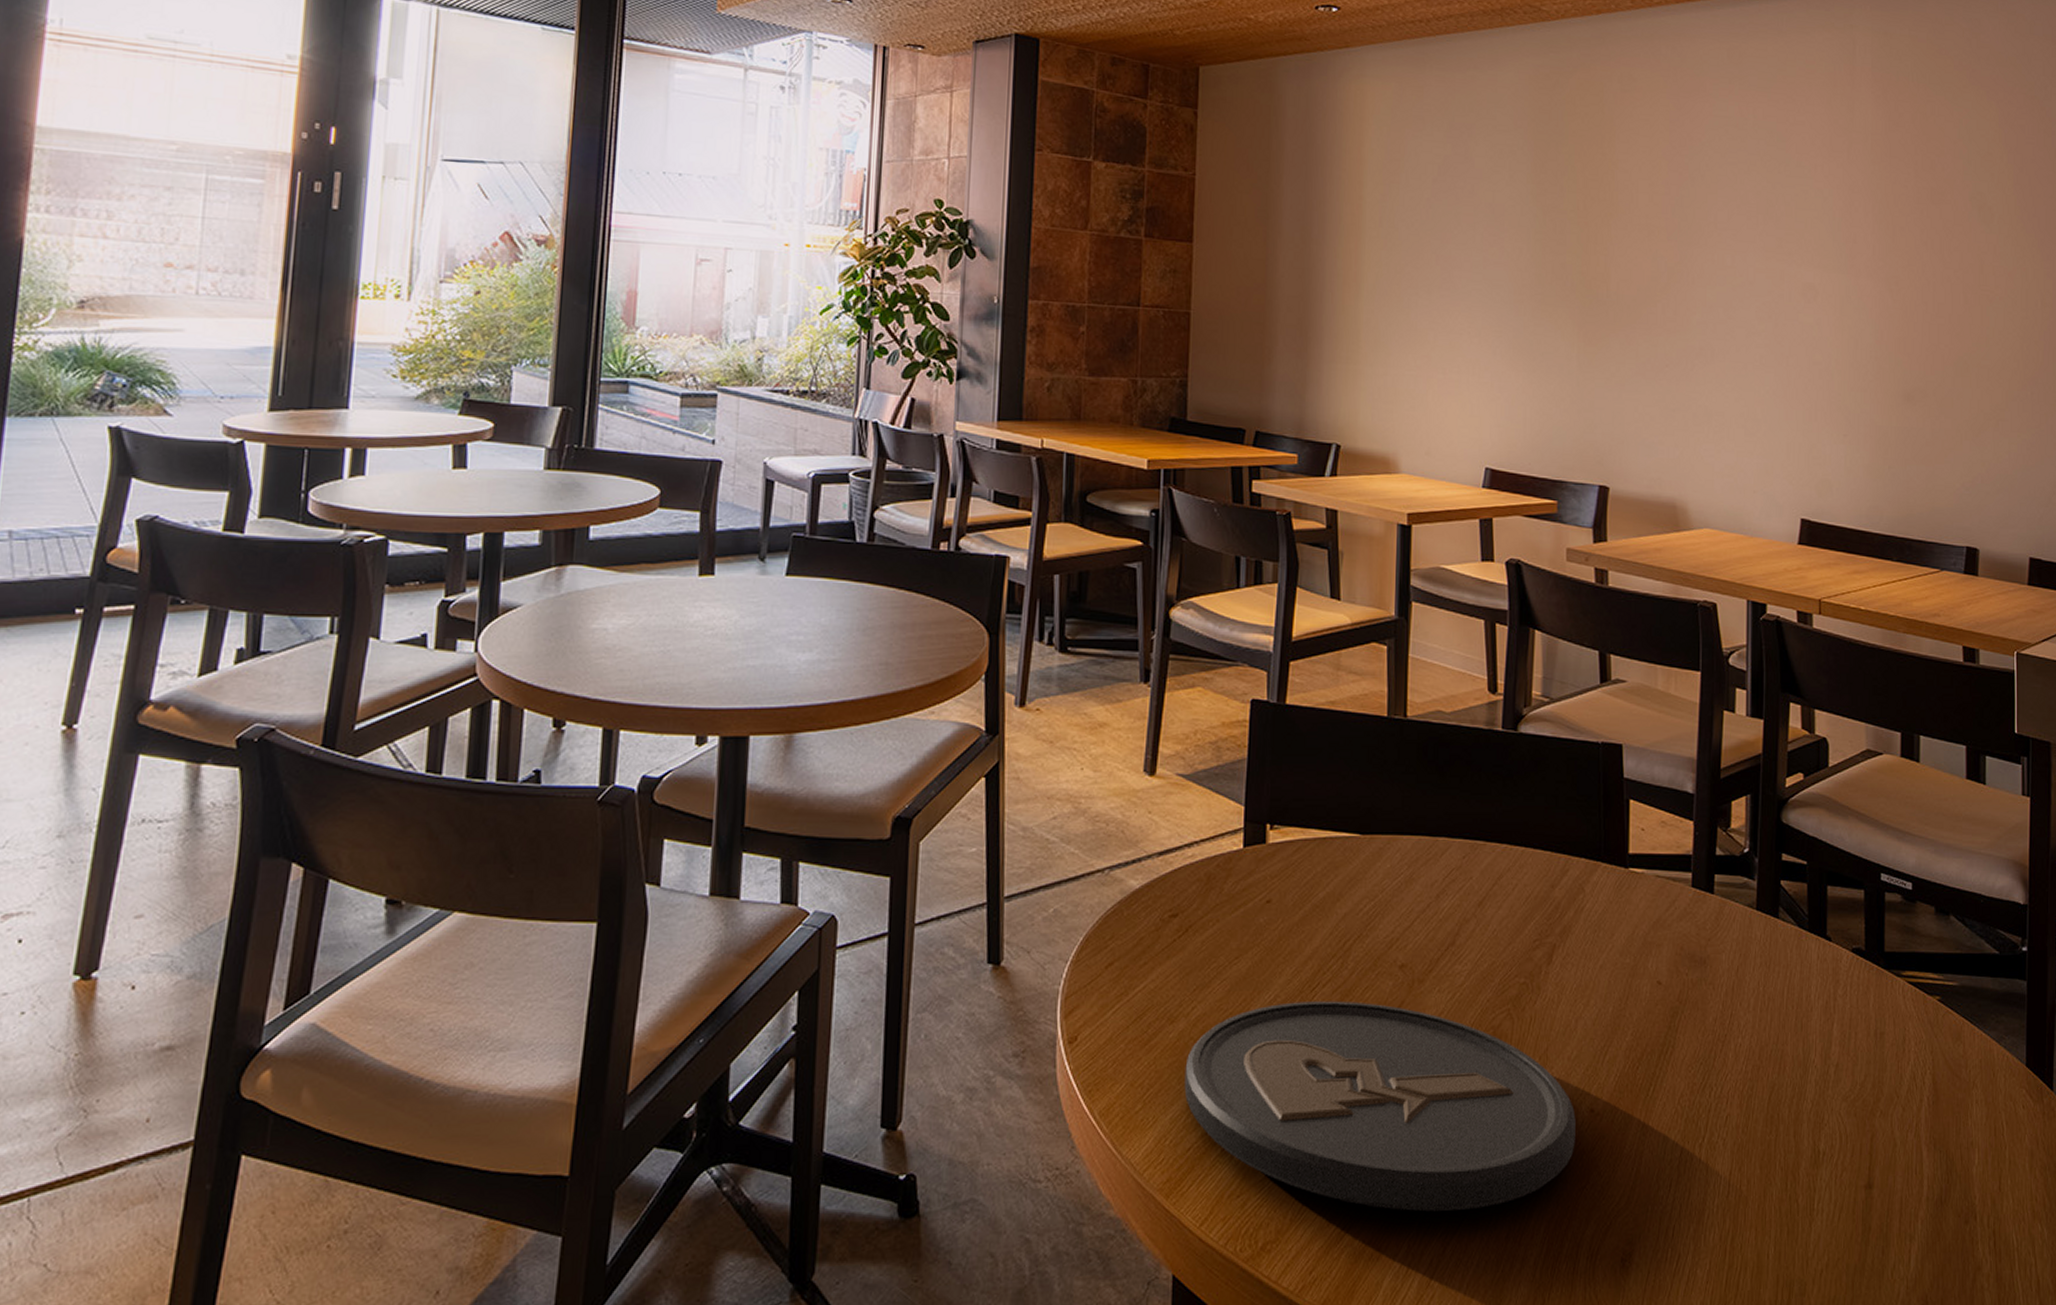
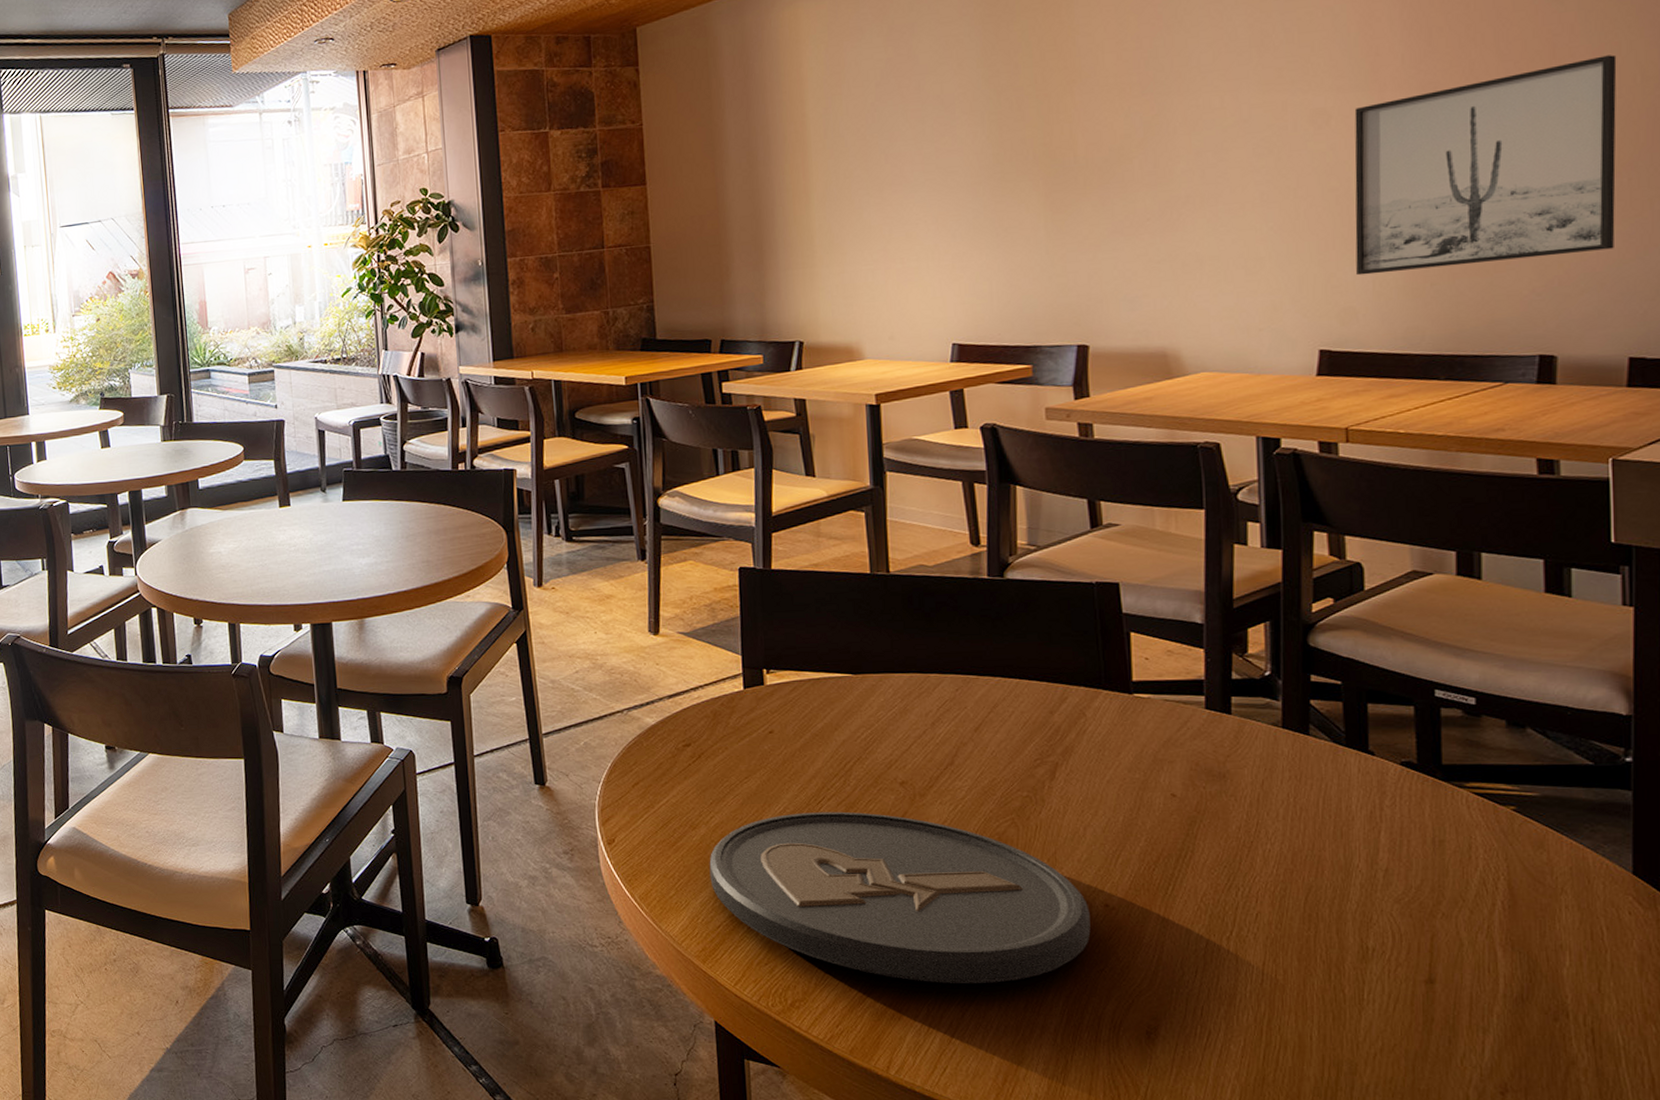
wall art: none [1833,278,2025,455] -> present [1354,54,1617,276]

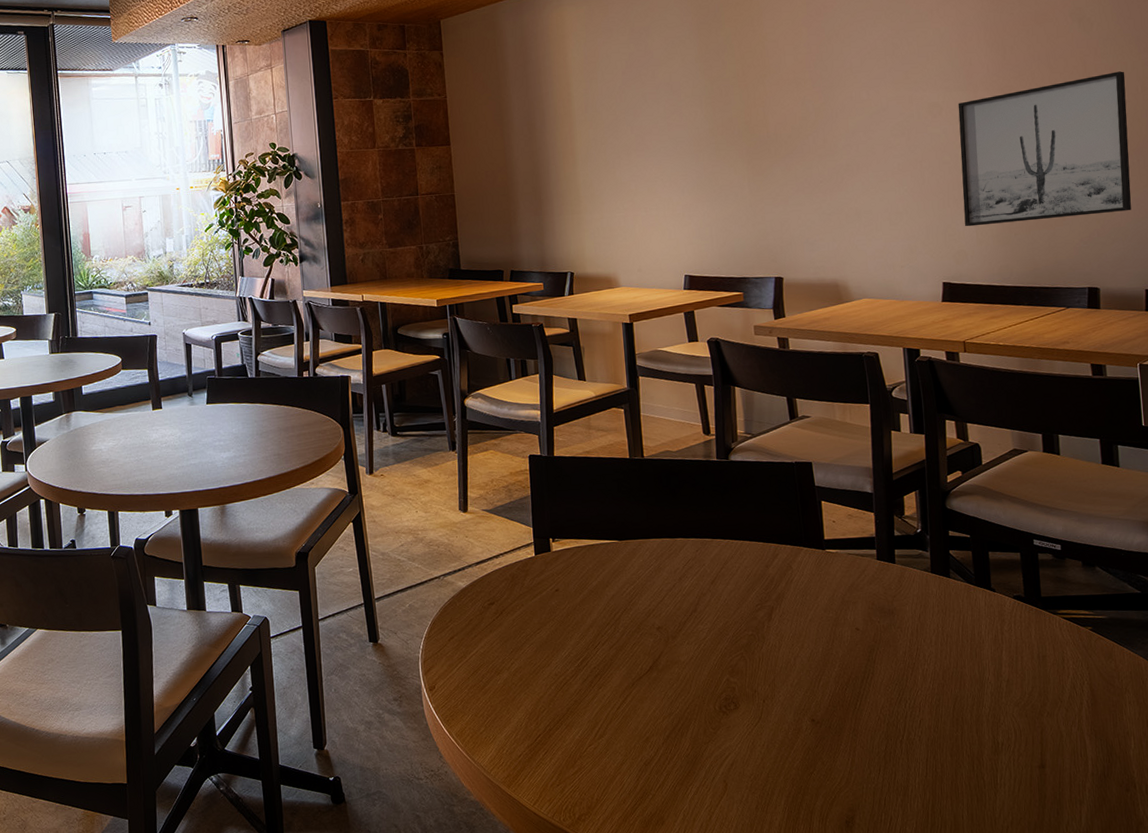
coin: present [709,811,1091,984] -> none [511,654,802,792]

